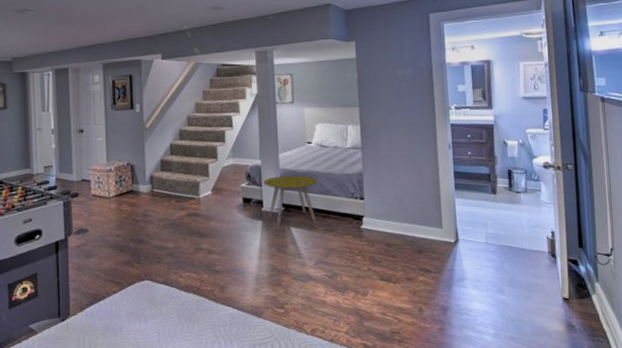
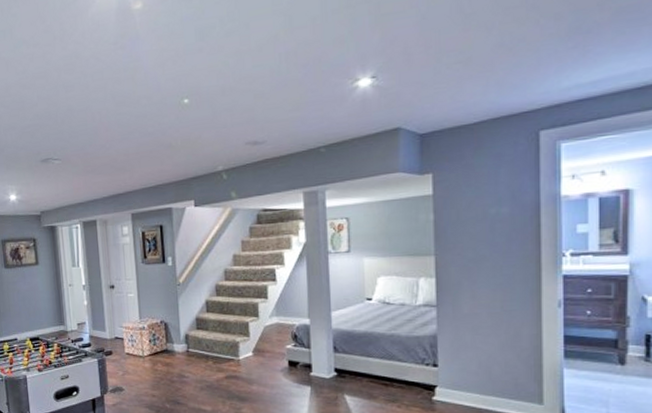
side table: present [263,175,318,228] -> none [313,336,379,395]

